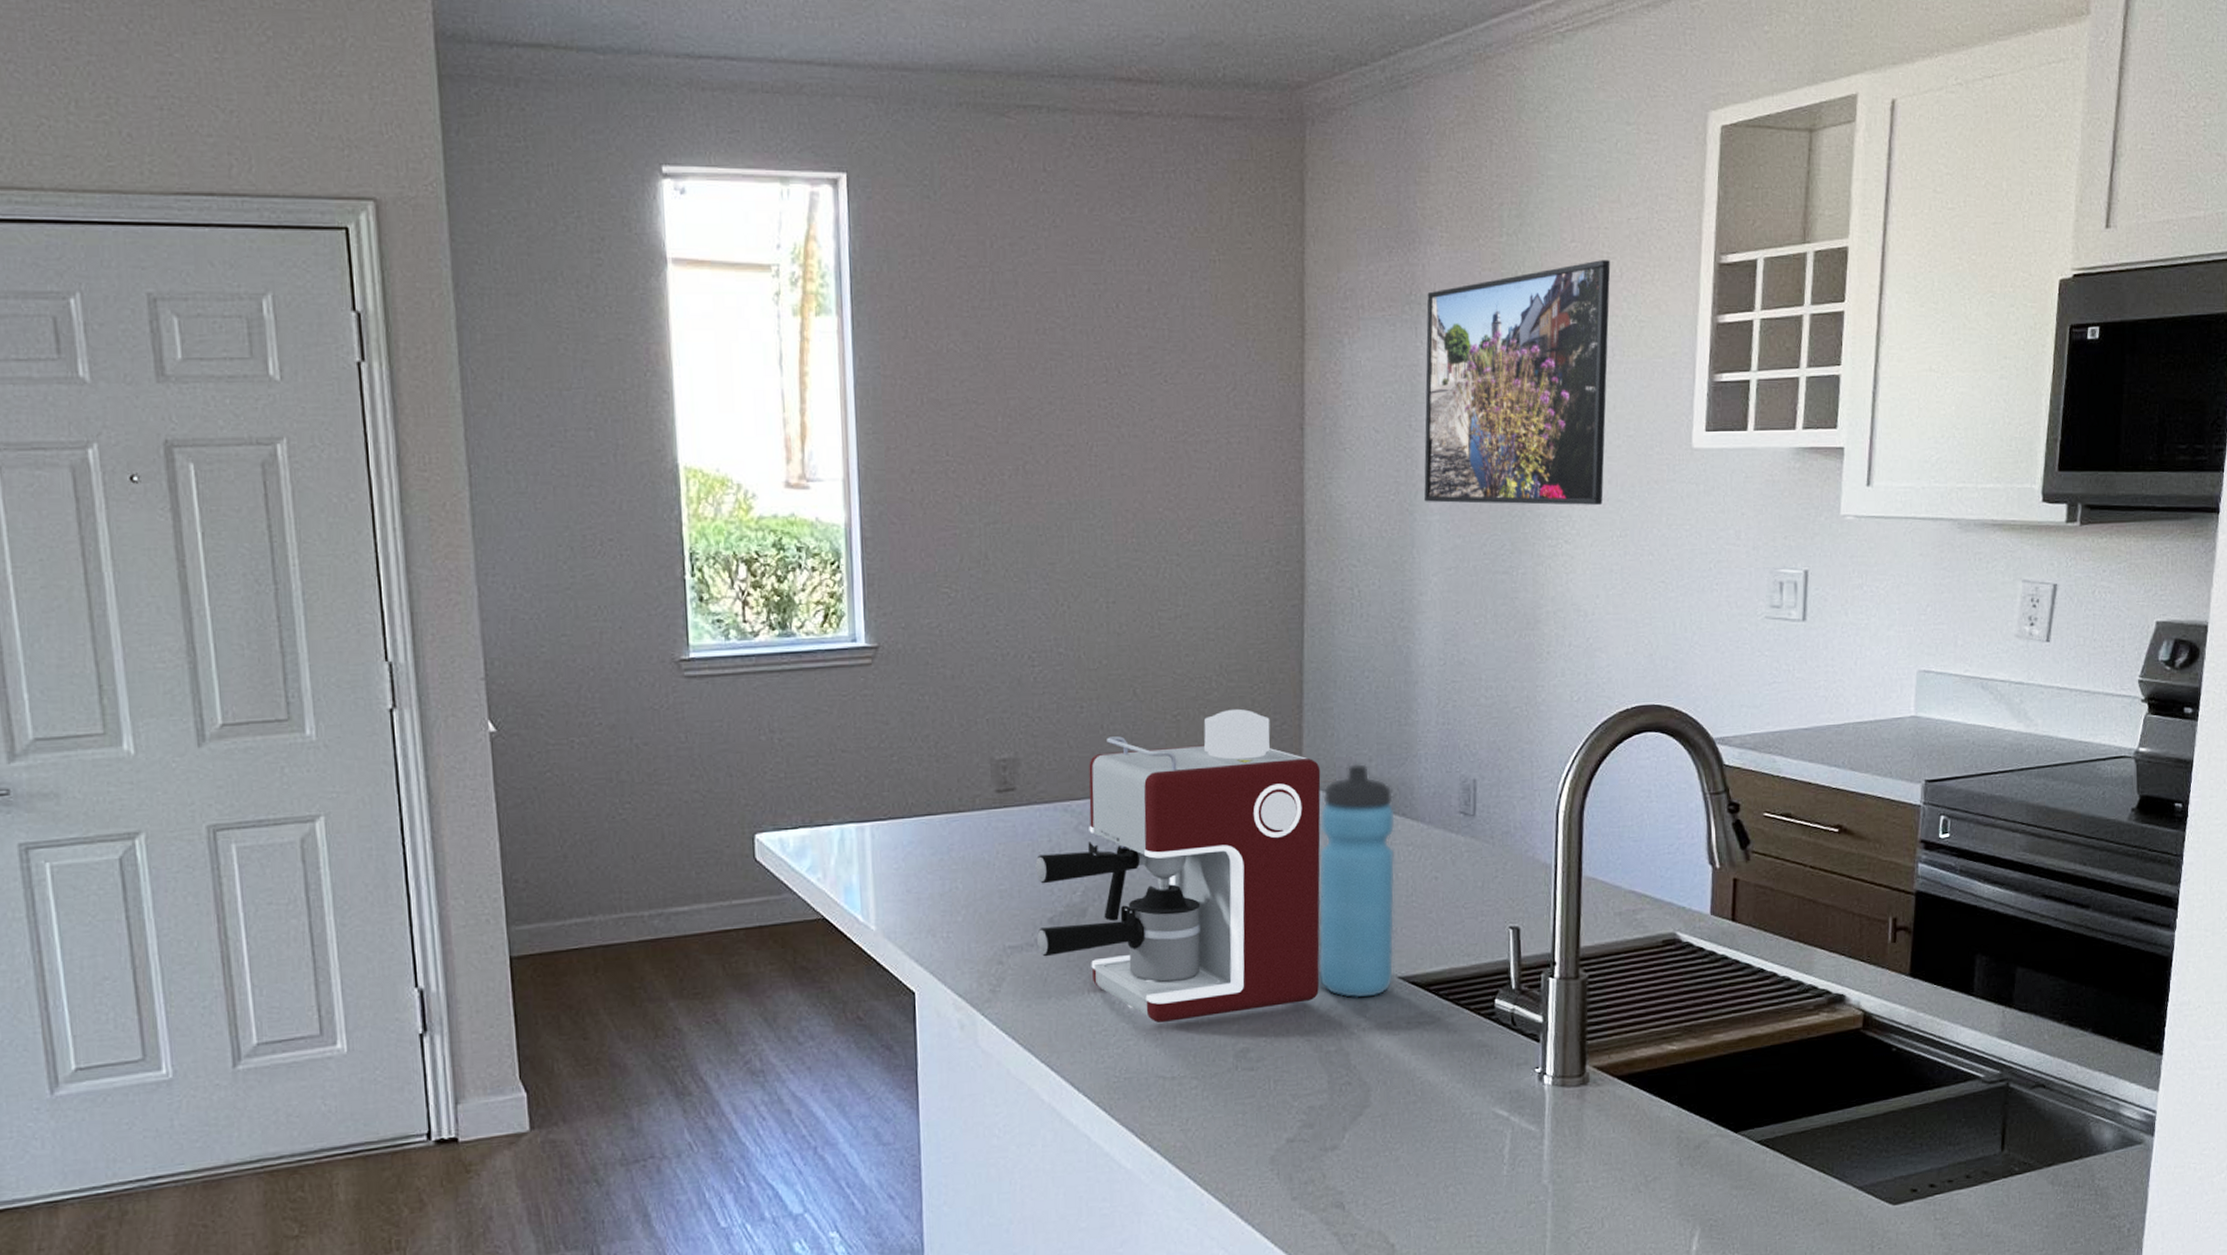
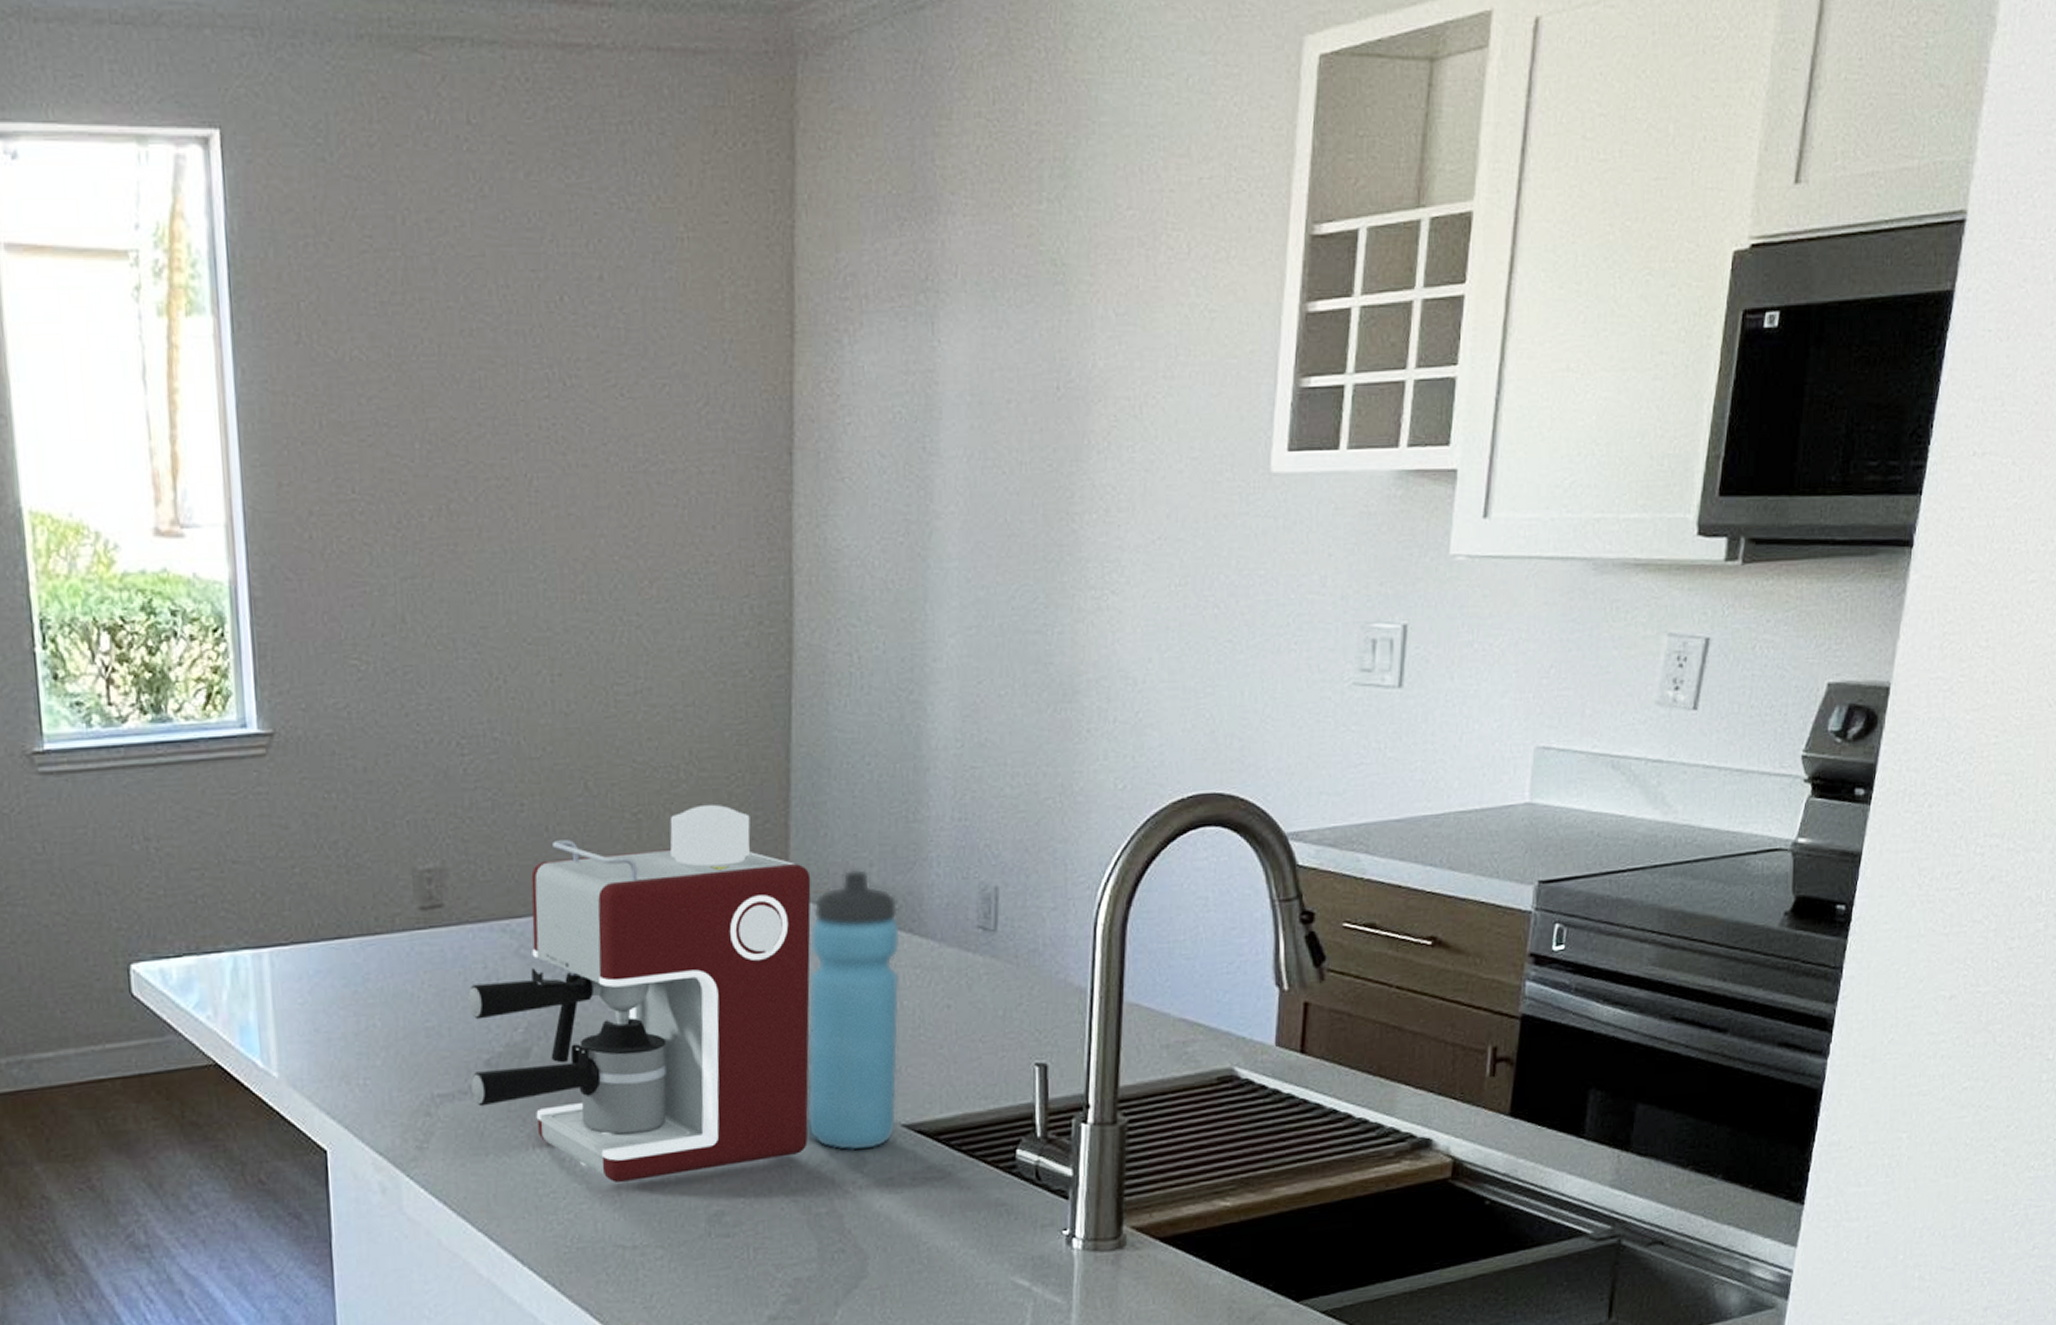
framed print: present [1424,260,1611,505] -> none [940,232,1176,547]

